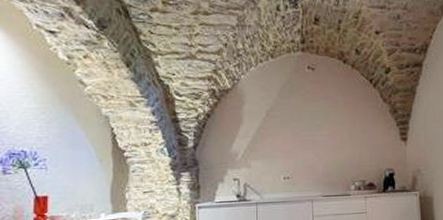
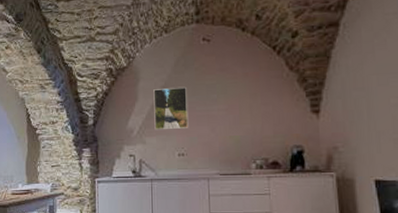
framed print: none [259,112,294,154] -> present [153,86,189,131]

